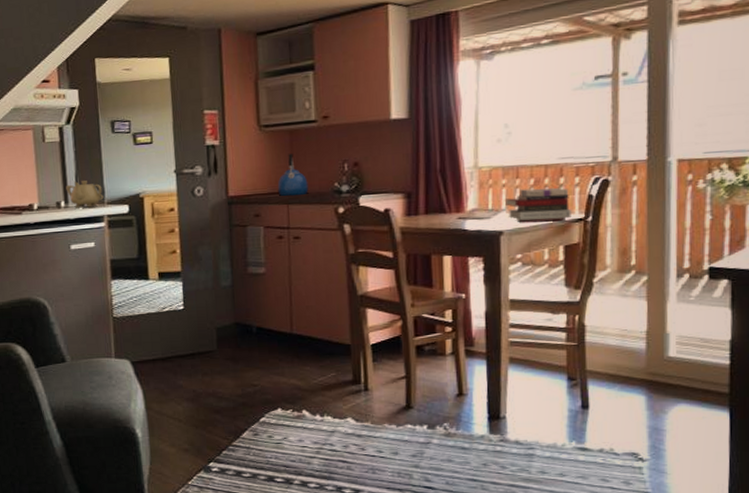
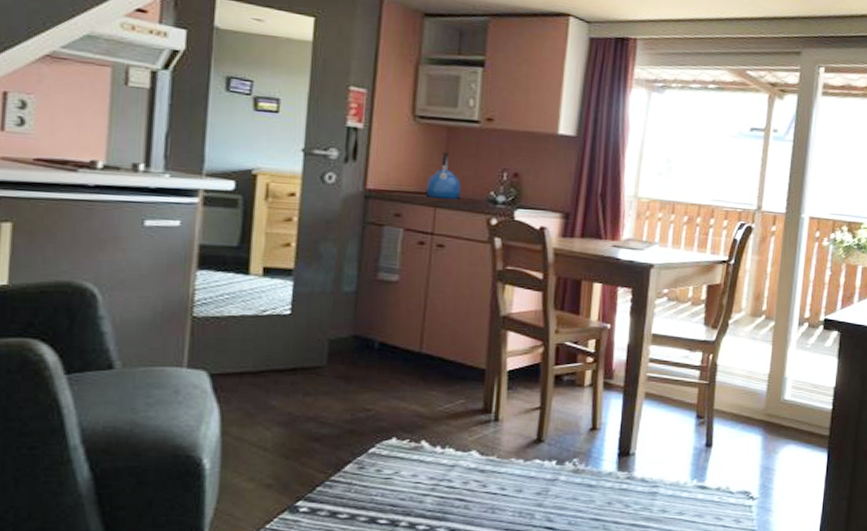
teapot: present [66,181,104,208] -> none [149,142,202,177]
books: present [505,187,571,222] -> none [659,225,717,261]

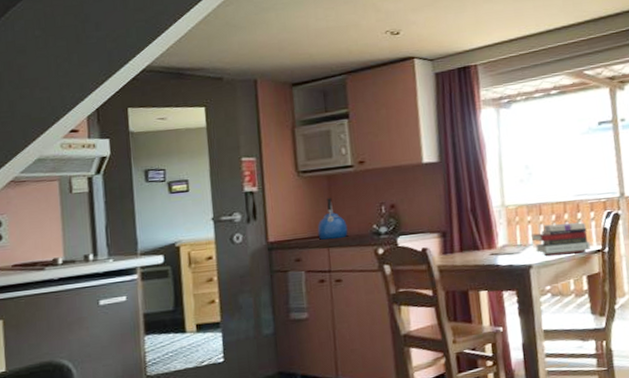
books: none [659,225,717,261] -> present [532,222,591,256]

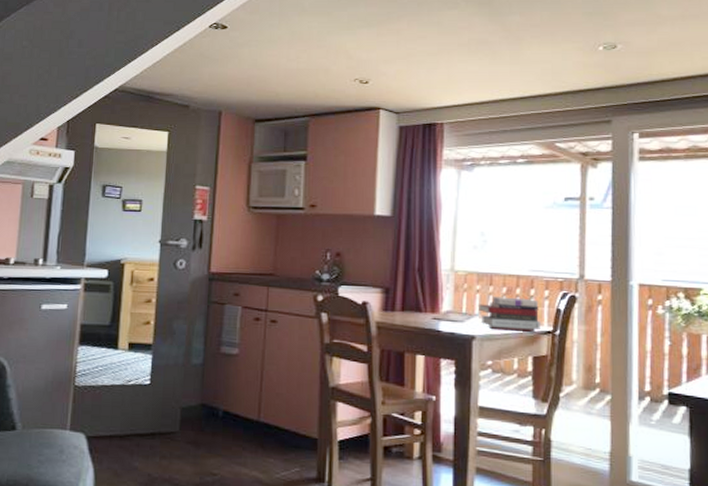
kettle: present [317,198,348,241] -> none [259,237,290,280]

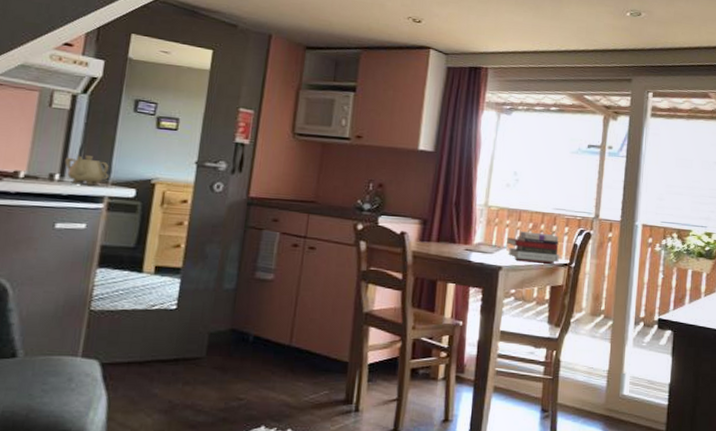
teapot: none [46,240,84,268] -> present [65,155,109,186]

